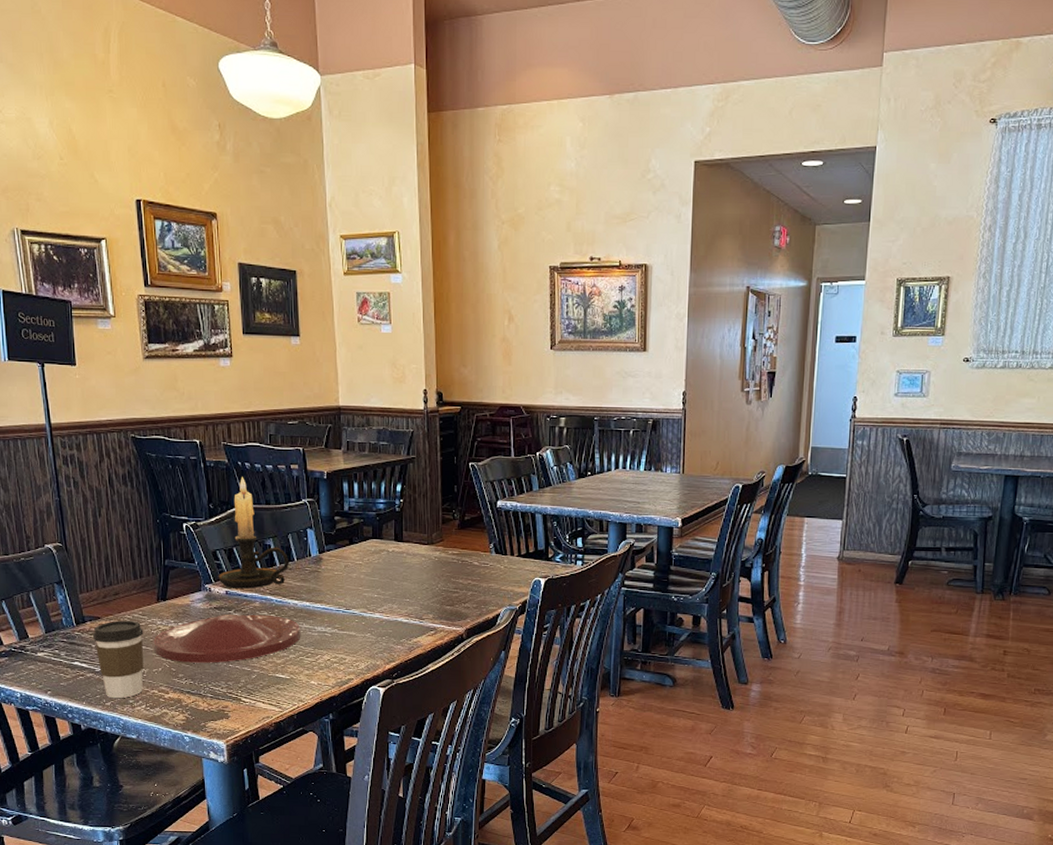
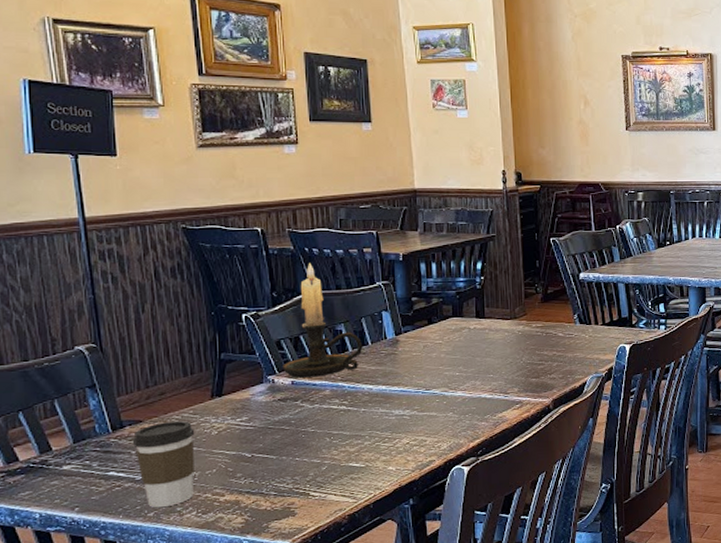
plate: present [153,613,301,663] -> none [206,402,377,461]

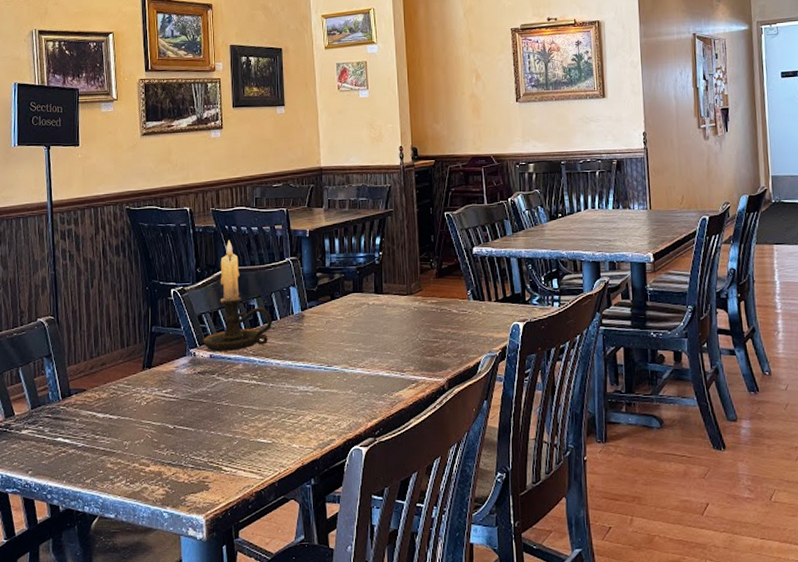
coffee cup: present [133,421,195,508] -> none [78,391,128,475]

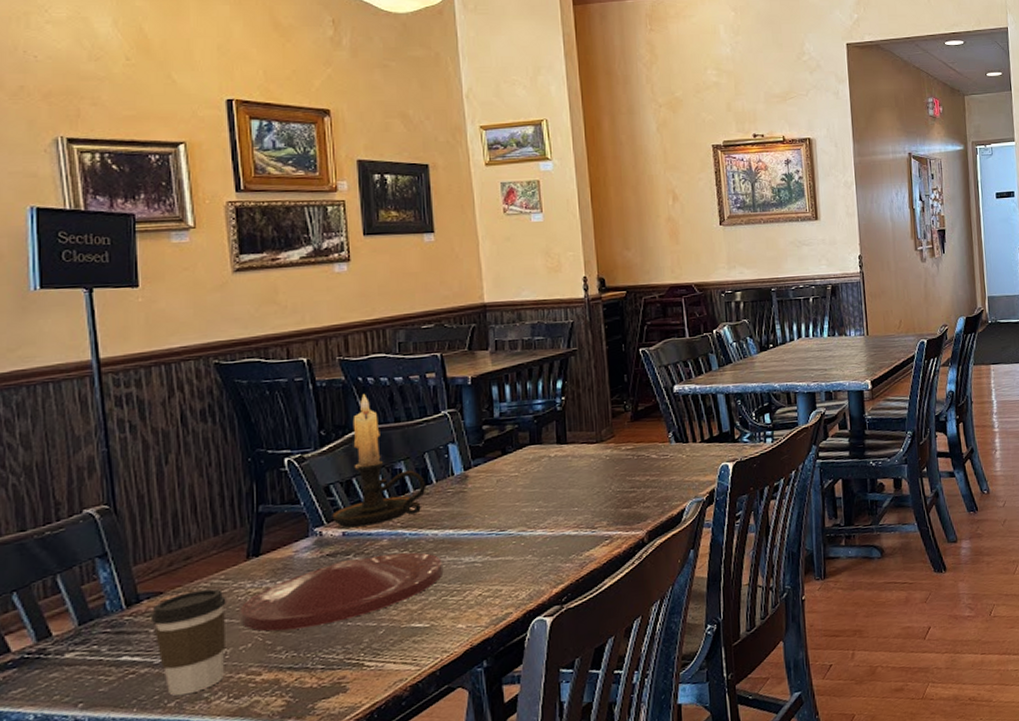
coffee cup: none [78,391,128,475] -> present [152,588,226,696]
plate: none [137,376,283,432] -> present [240,552,444,632]

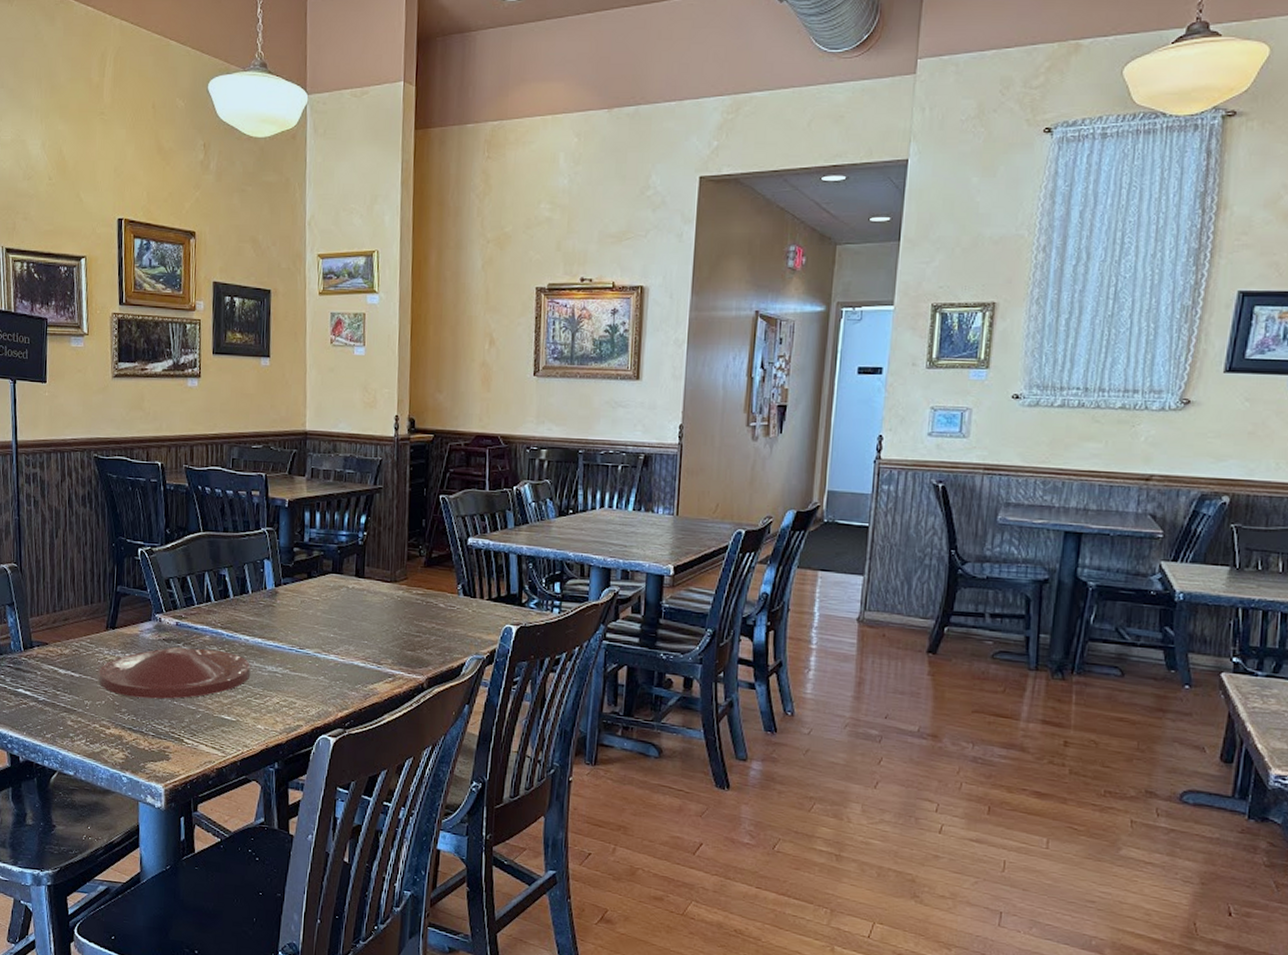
coffee cup: present [152,588,226,696] -> none [39,647,90,731]
candle holder: present [332,393,427,528] -> none [169,501,244,621]

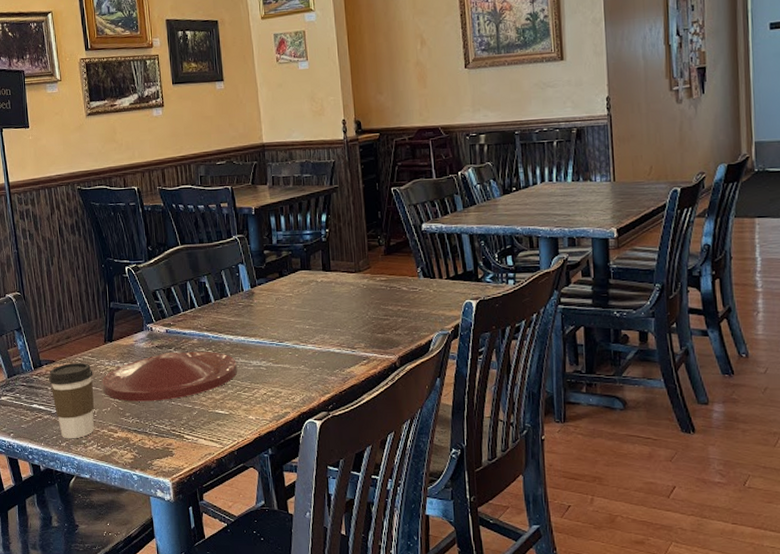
coffee cup: none [39,647,90,731] -> present [49,363,94,439]

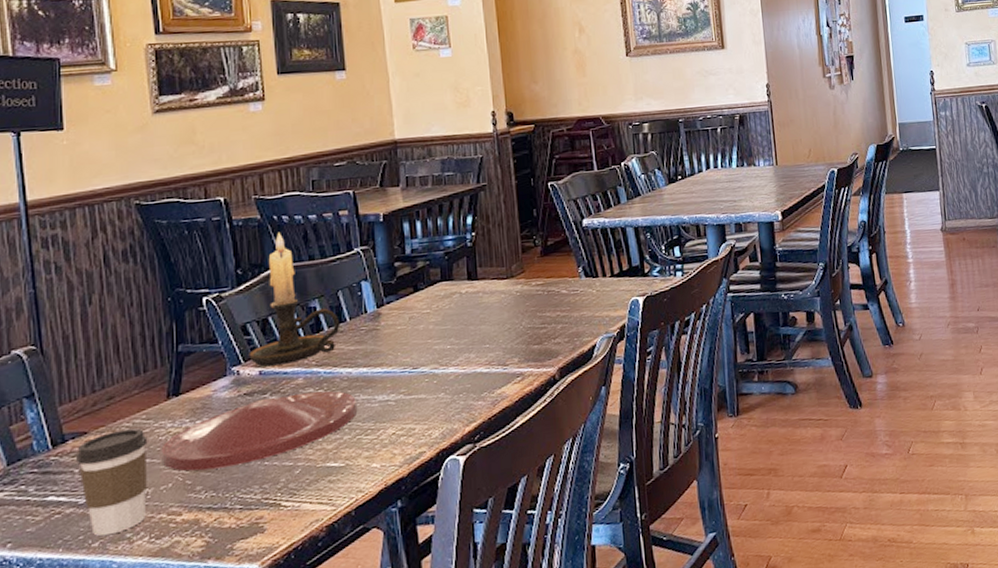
candle holder: none [158,218,224,327] -> present [249,232,340,367]

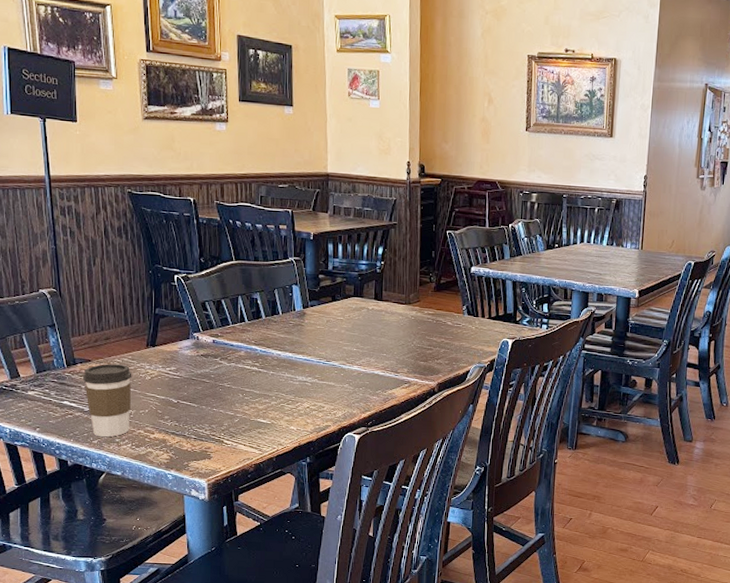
plate: present [161,390,358,471] -> none [141,361,283,407]
candle holder: present [249,232,340,367] -> none [206,233,275,339]

